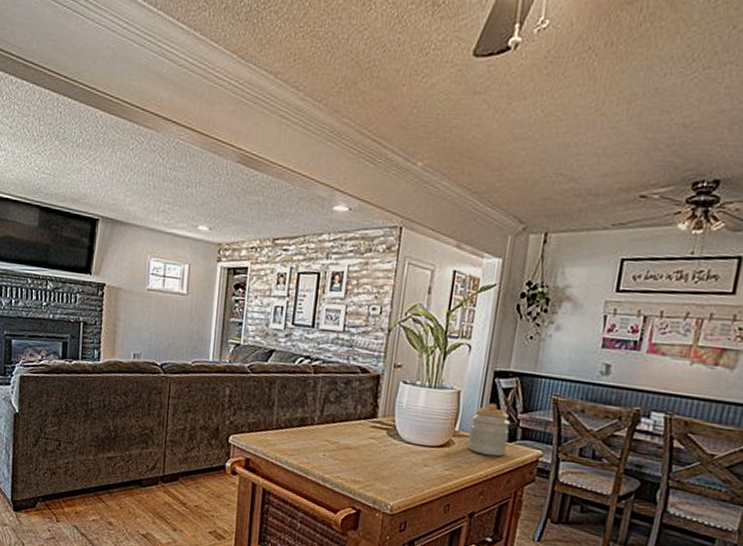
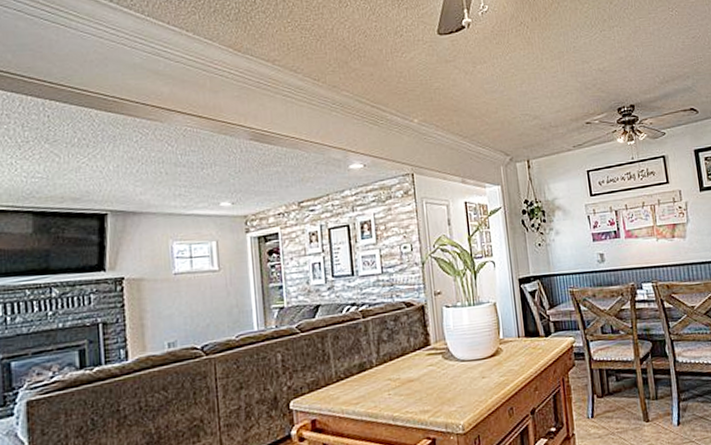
jar: present [466,403,511,457] -> none [510,306,546,354]

